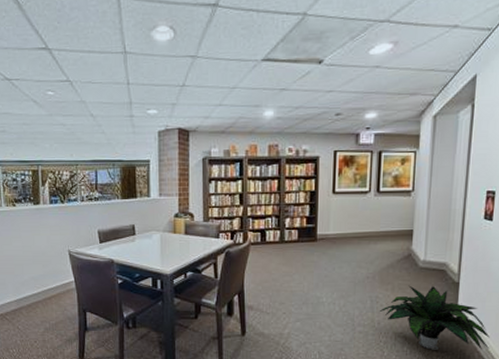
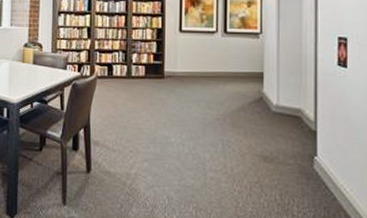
potted plant: present [379,285,490,350] -> none [231,130,358,209]

